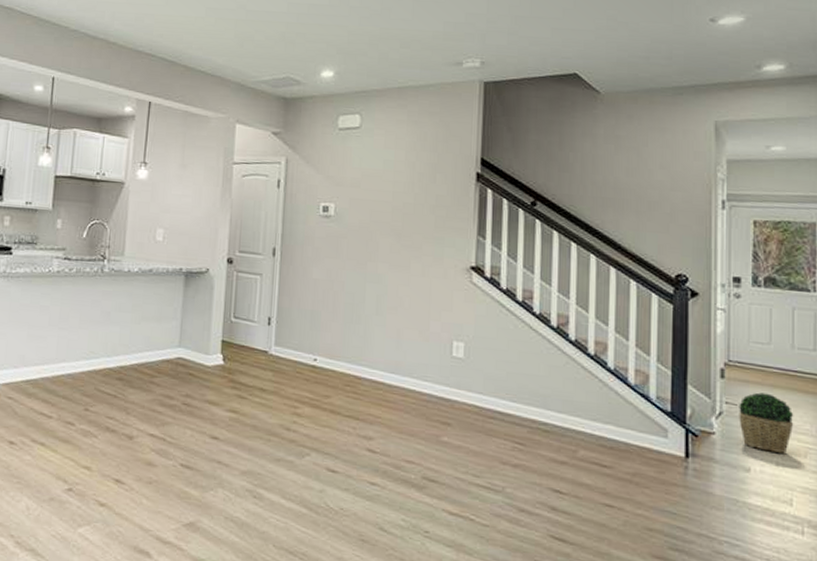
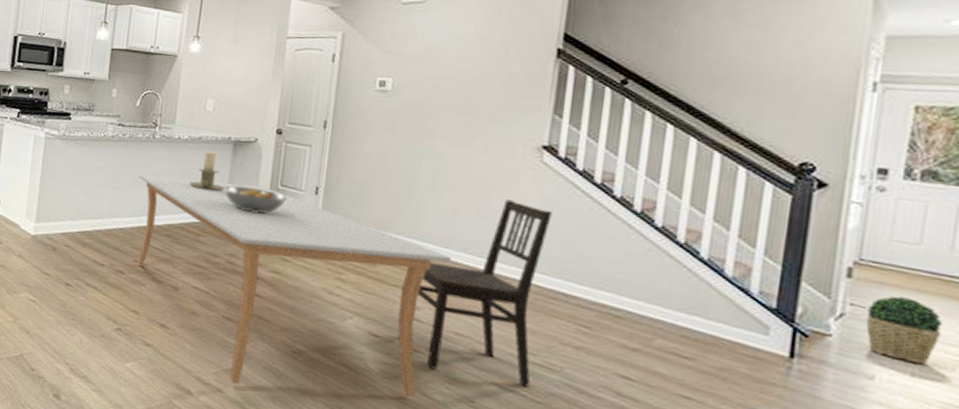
dining table: none [87,312,398,540] -> present [137,174,451,397]
candle holder: none [141,285,177,327] -> present [189,152,224,191]
fruit bowl: none [176,320,240,348] -> present [223,186,287,213]
dining chair: none [370,321,484,510] -> present [417,199,553,387]

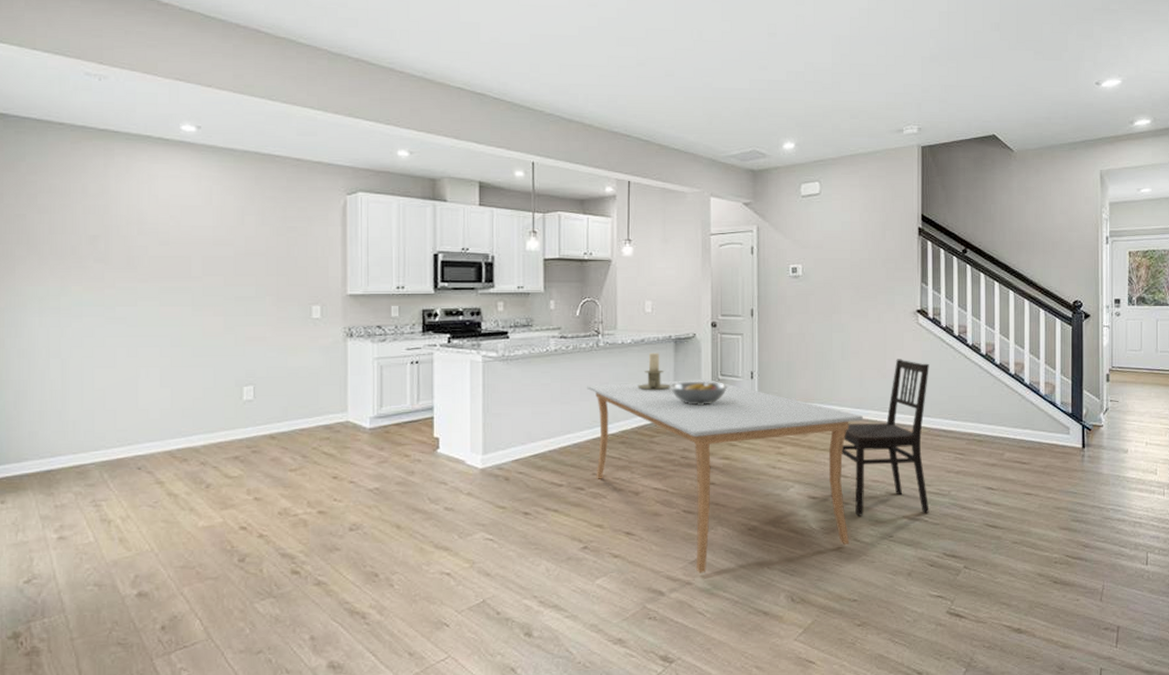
potted plant: present [865,296,944,364] -> none [1120,389,1158,435]

